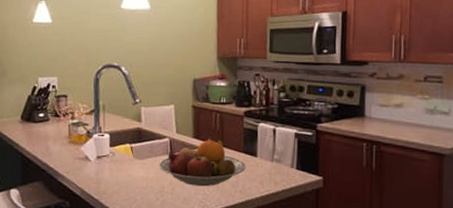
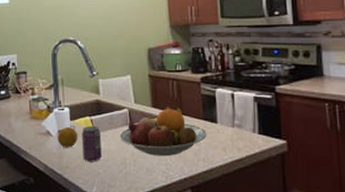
fruit: none [95,153,117,174] -> present [57,127,78,148]
beverage can: none [120,153,141,189] -> present [82,125,102,162]

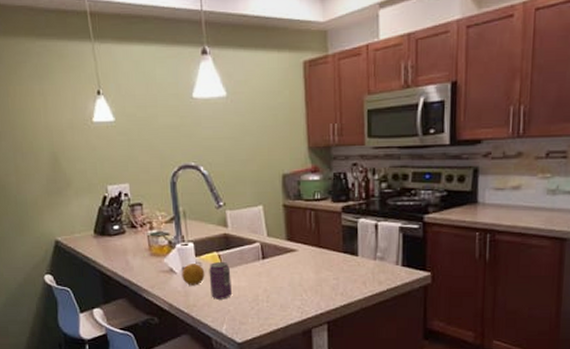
fruit bowl: present [119,107,207,157] -> none [251,239,346,292]

